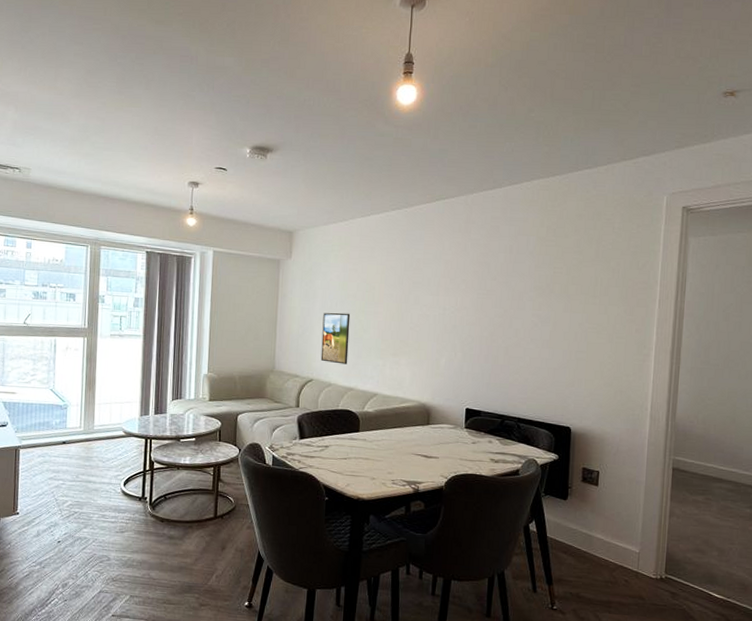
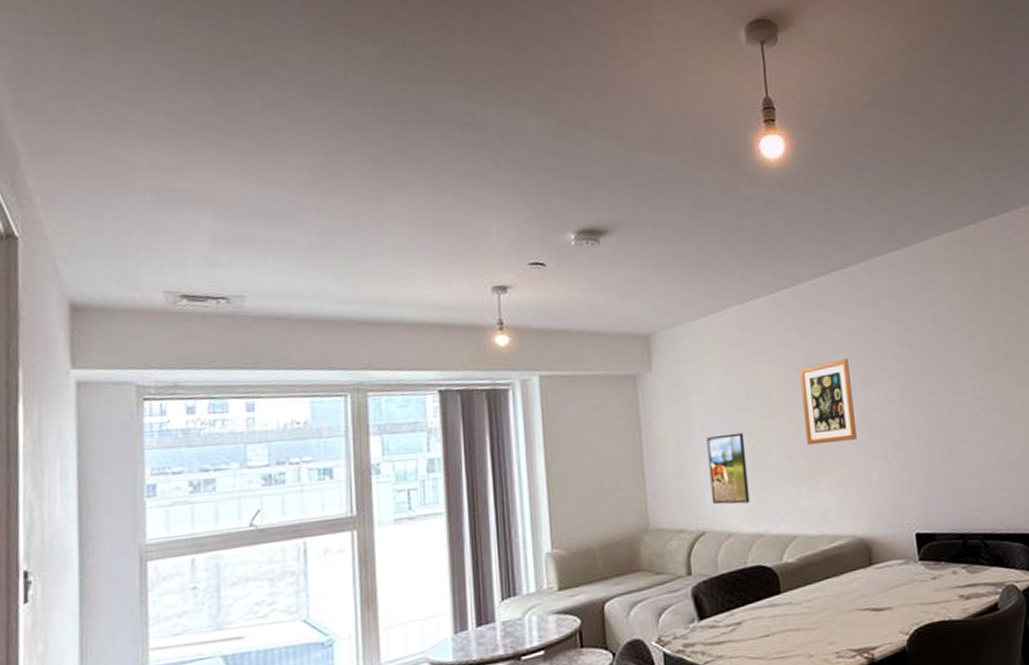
wall art: none [396,269,438,332] -> present [799,358,857,446]

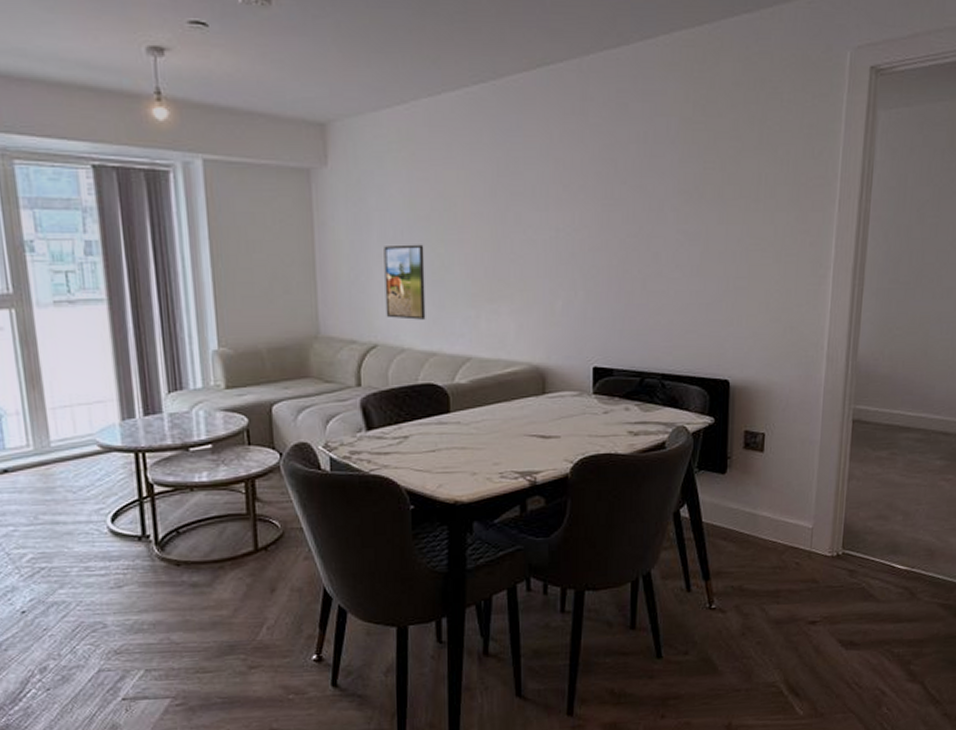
wall art: present [799,358,857,446] -> none [490,172,545,266]

